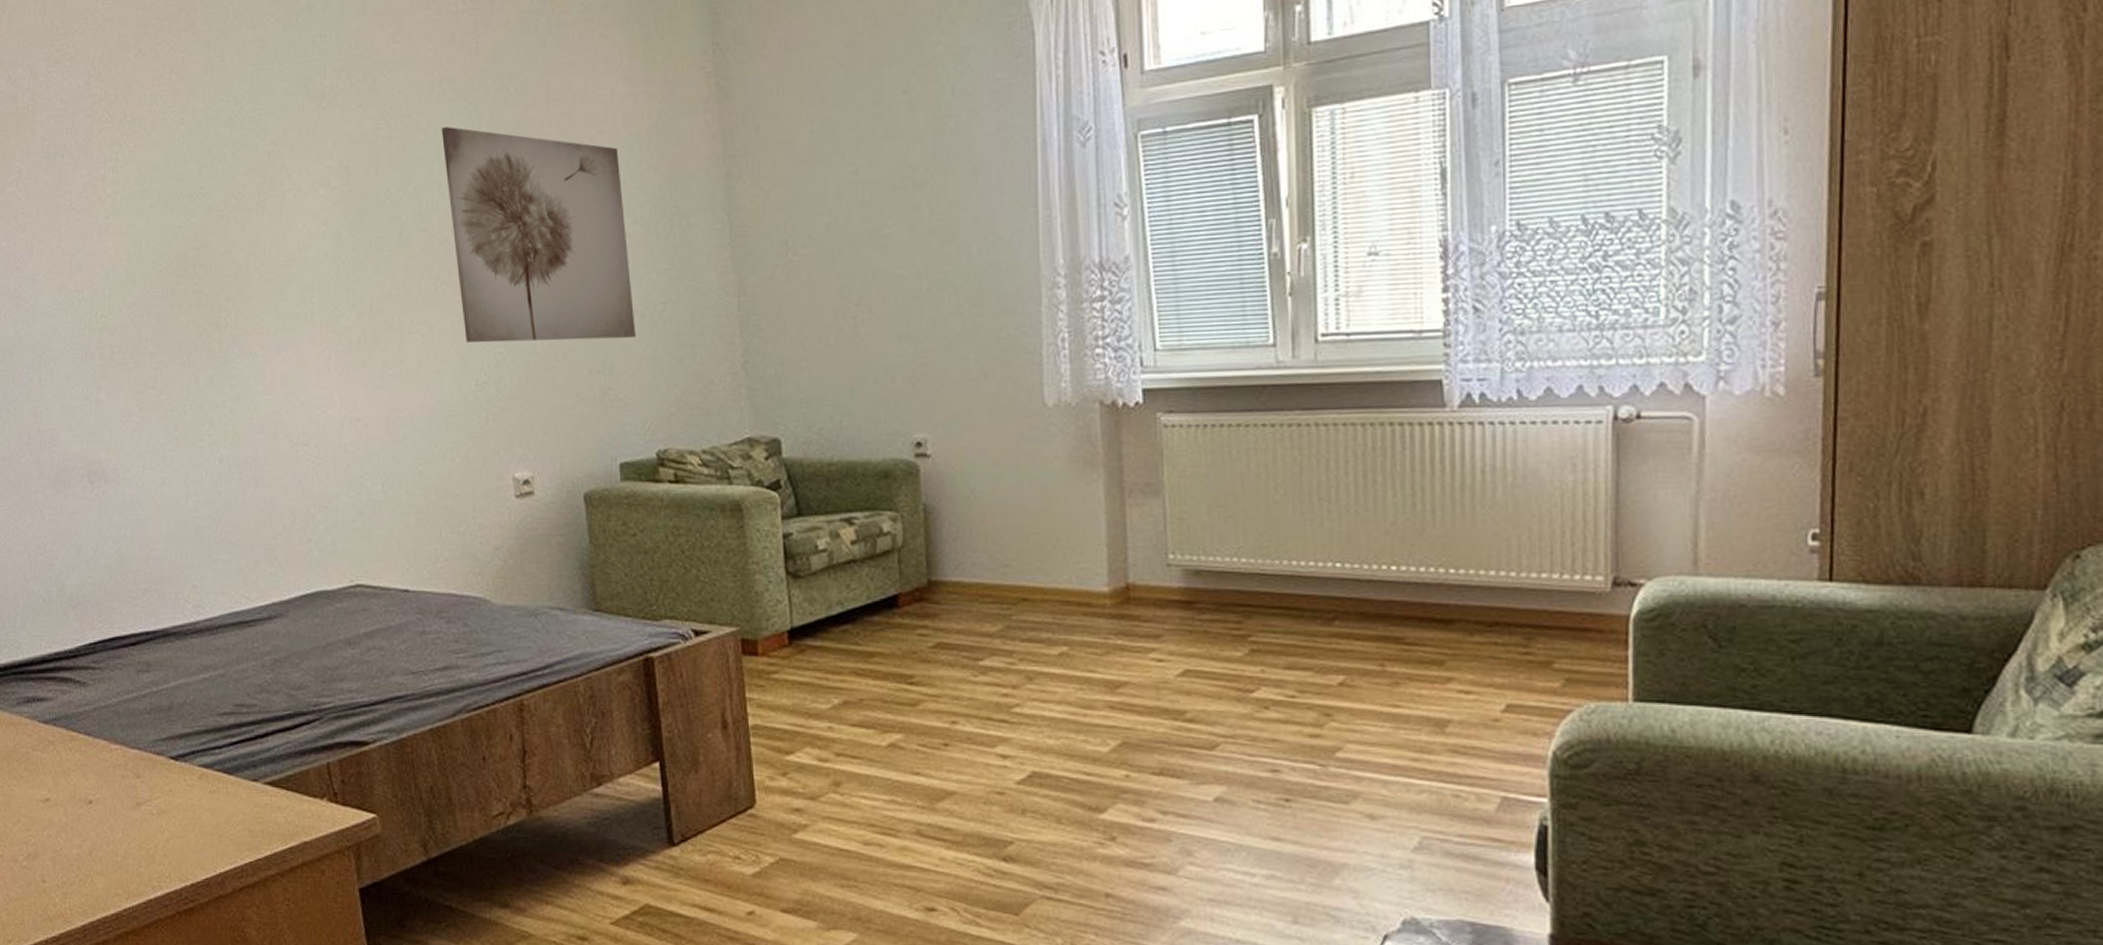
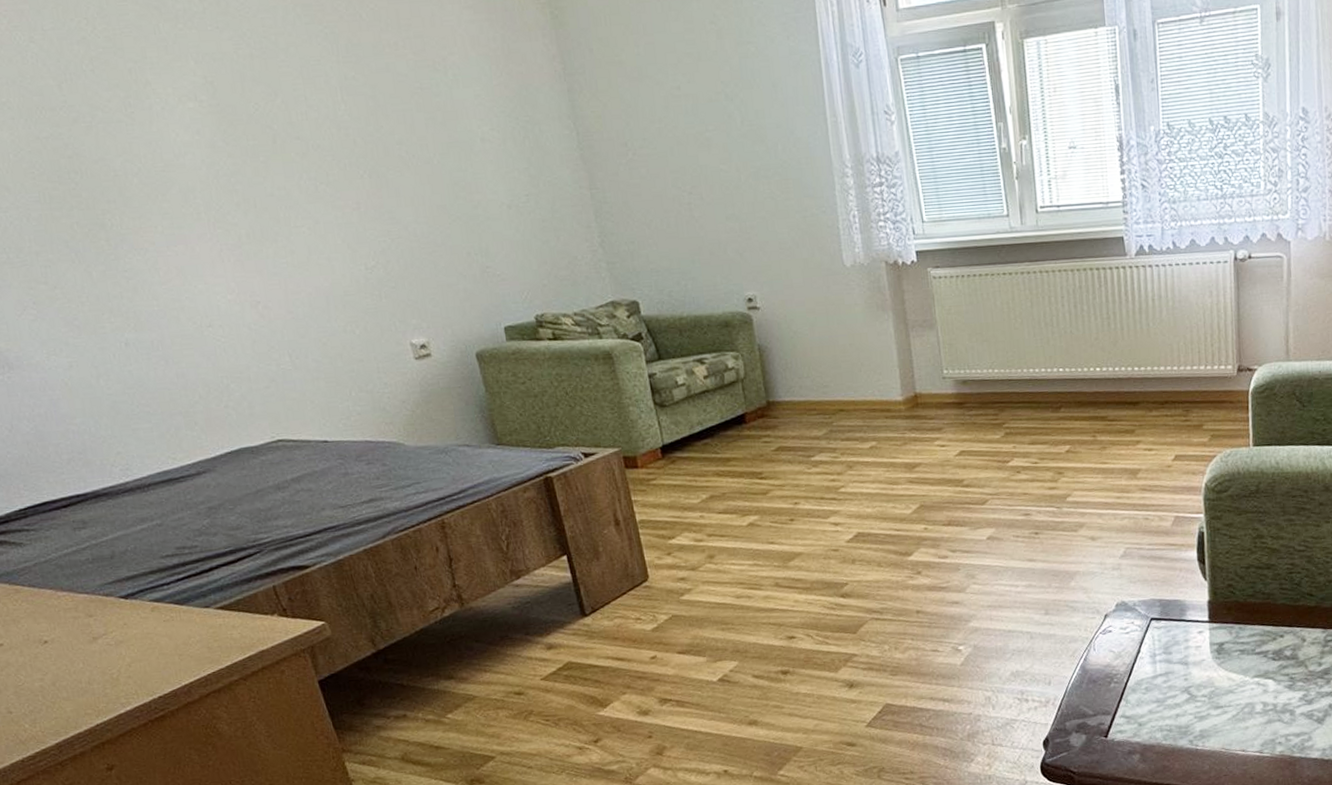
wall art: present [441,127,635,343] -> none [300,47,505,233]

